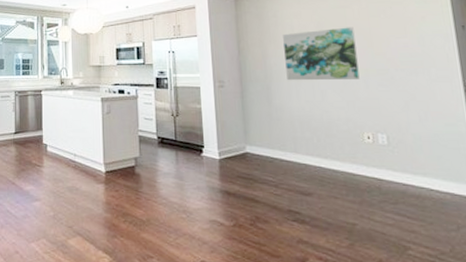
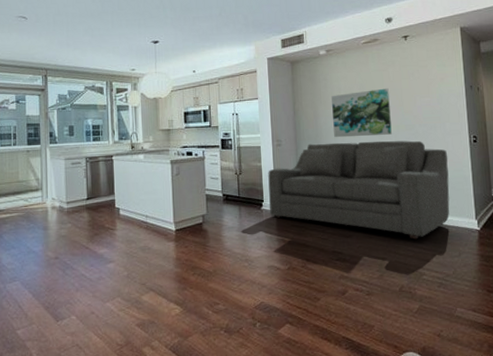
sofa: none [209,86,442,205] -> present [268,140,450,240]

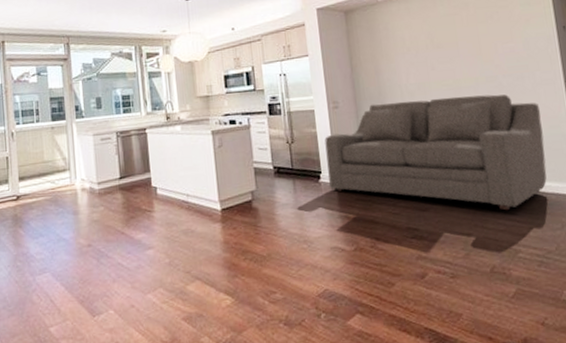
wall art: present [331,88,392,138] -> none [395,35,470,96]

